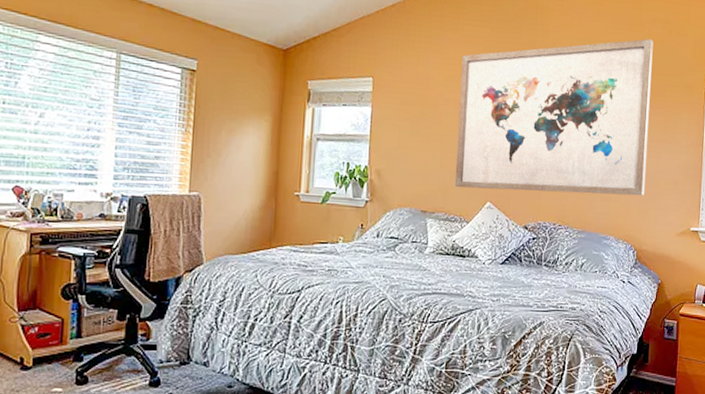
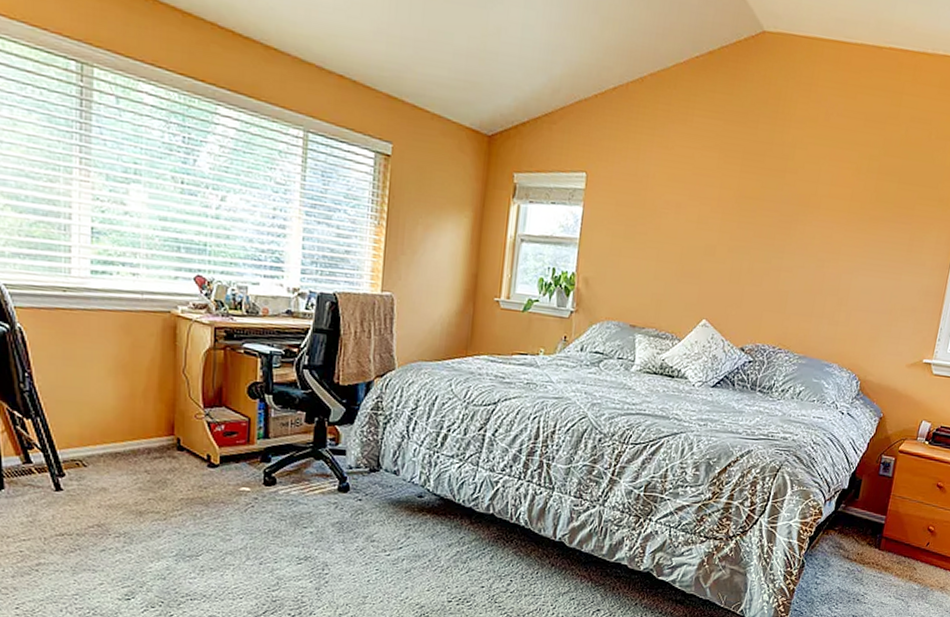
wall art: present [454,39,653,196] -> none [668,141,909,322]

